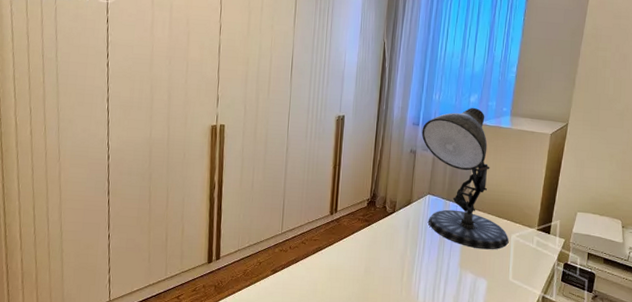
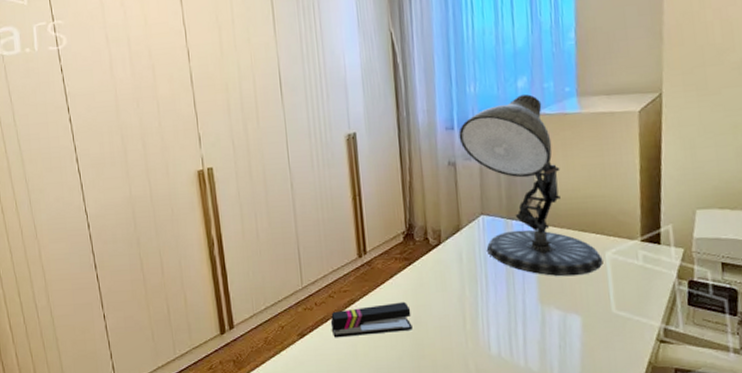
stapler: none [299,253,364,277] -> present [330,301,413,338]

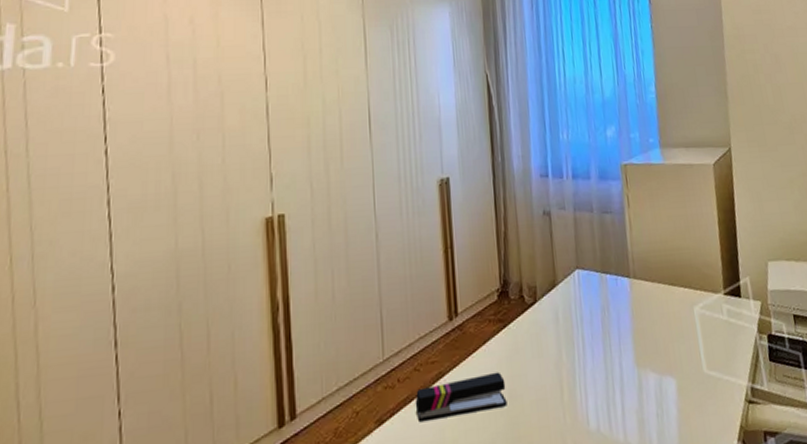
desk lamp: present [458,94,603,277] -> none [553,144,693,335]

